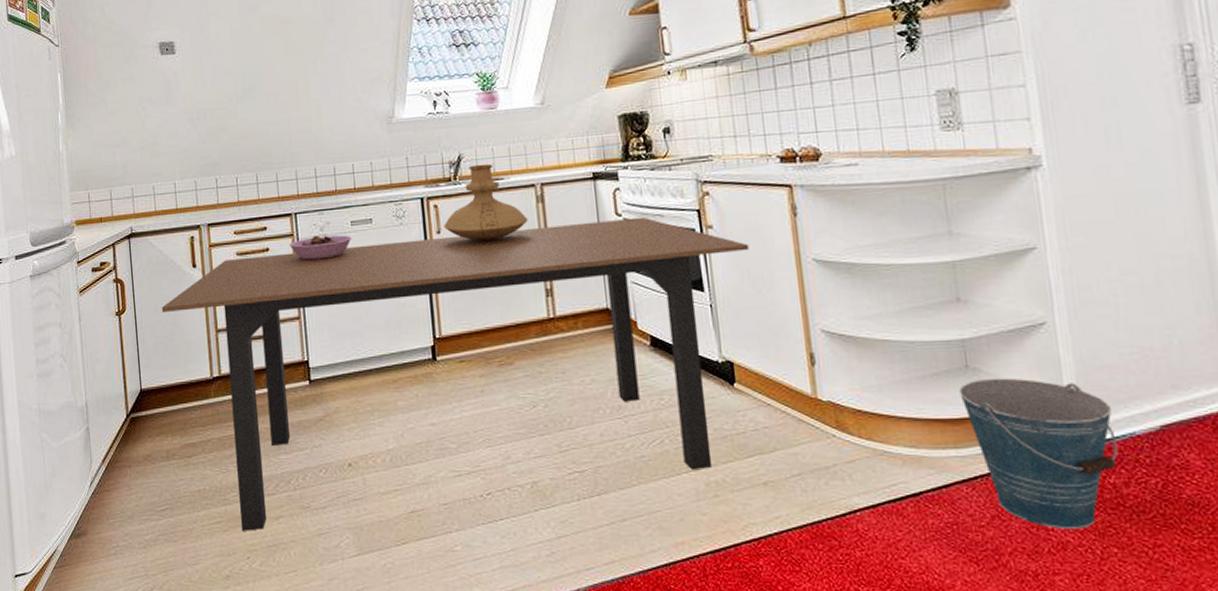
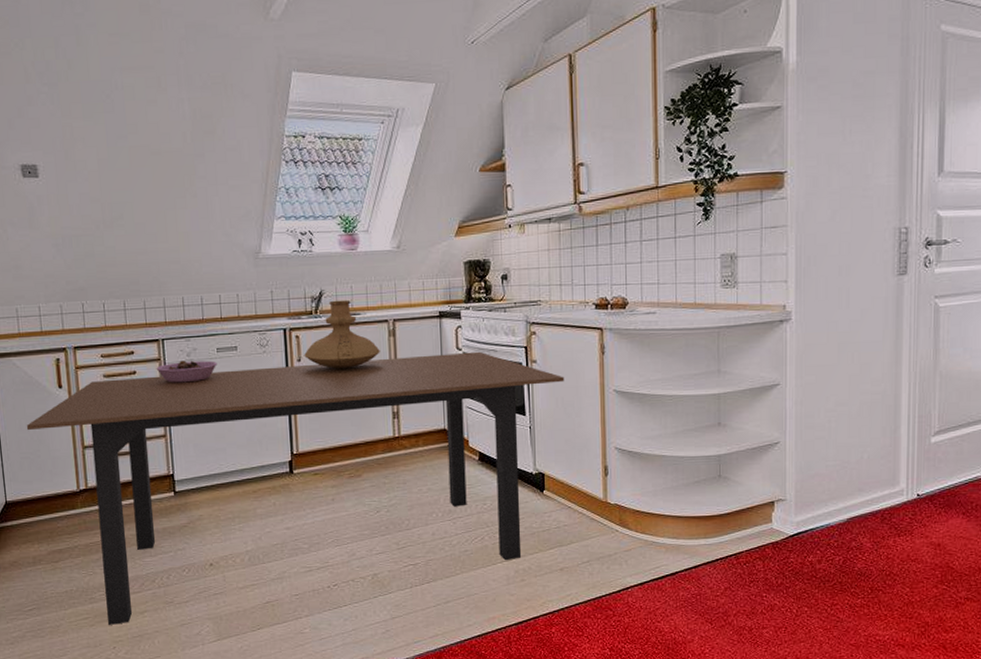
bucket: present [959,378,1118,529] -> none [713,484,817,595]

